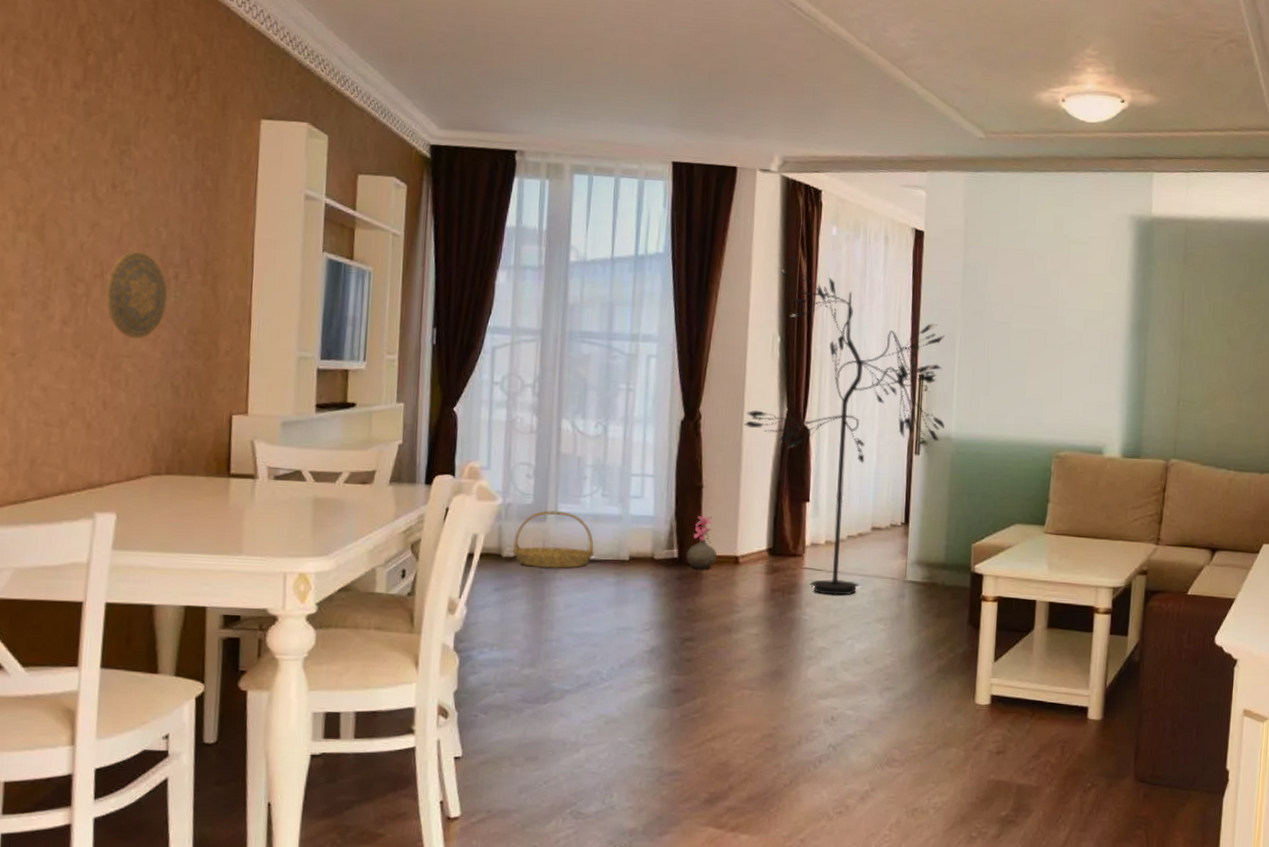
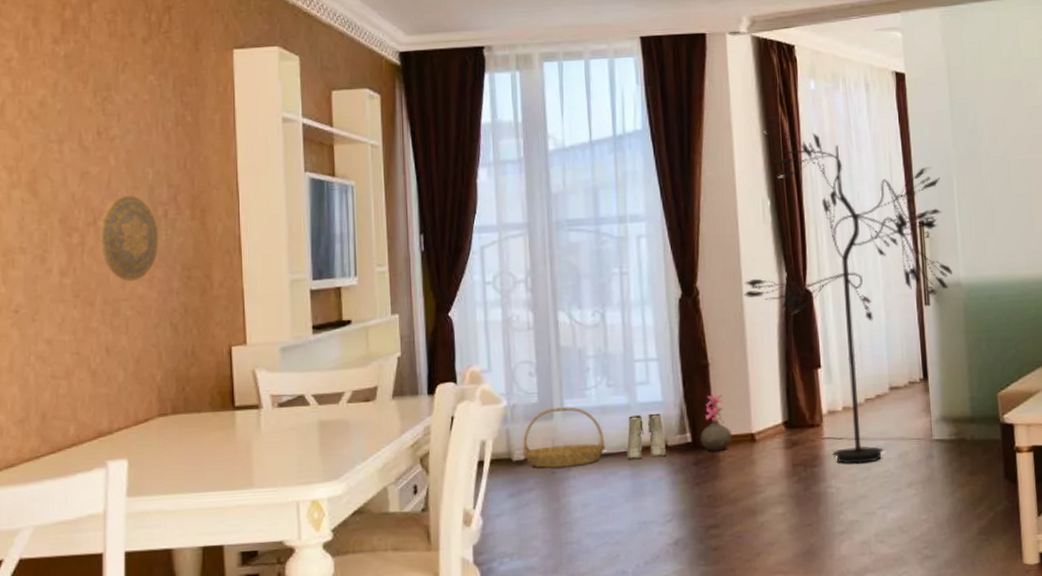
boots: none [614,526,653,569] -> present [627,413,666,460]

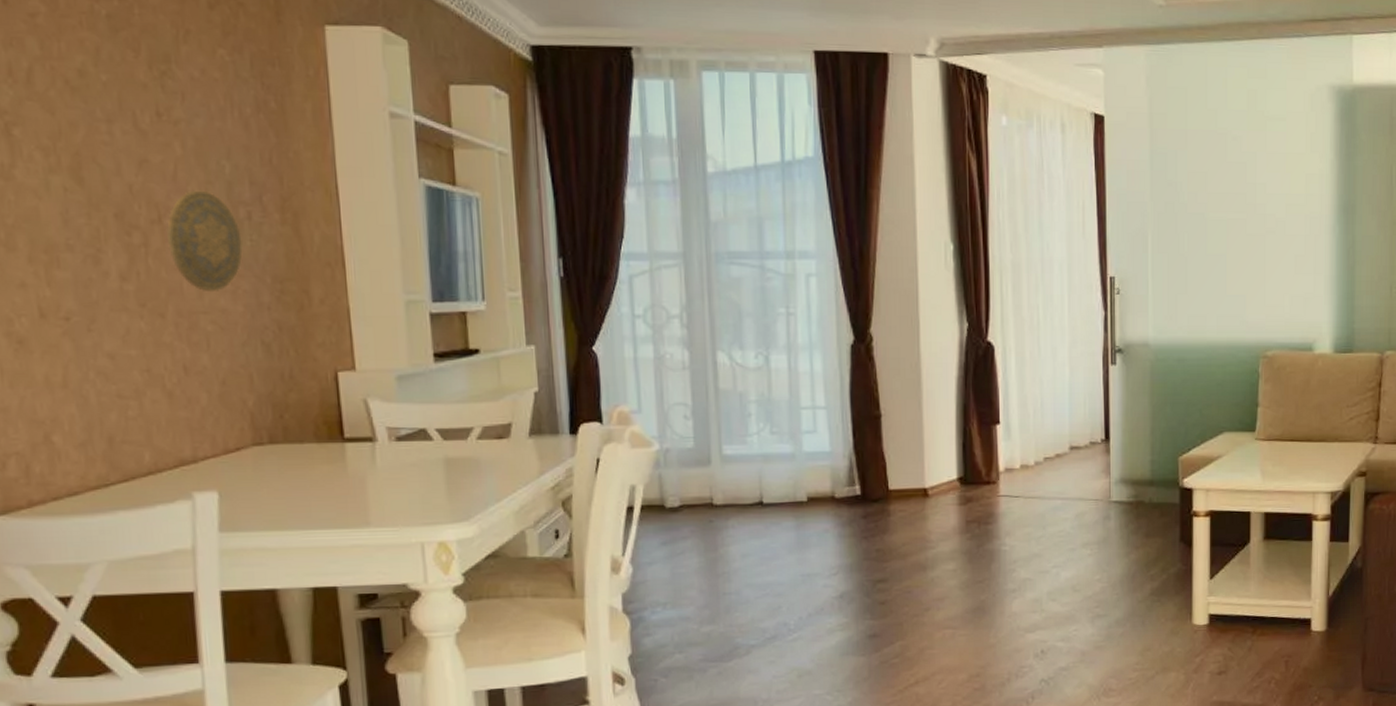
basket: present [522,407,605,468] -> none [676,453,768,516]
boots: present [627,413,666,460] -> none [791,464,833,511]
vase: present [700,394,732,452] -> none [870,446,903,506]
floor lamp: present [744,117,952,465] -> none [921,153,1141,524]

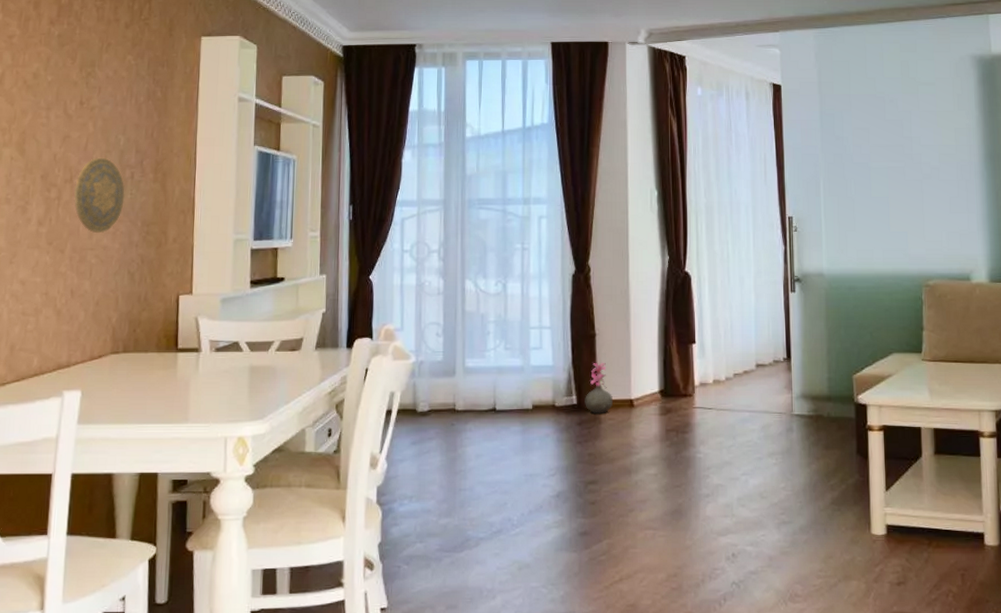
vase: none [870,446,903,506] -> present [585,362,613,415]

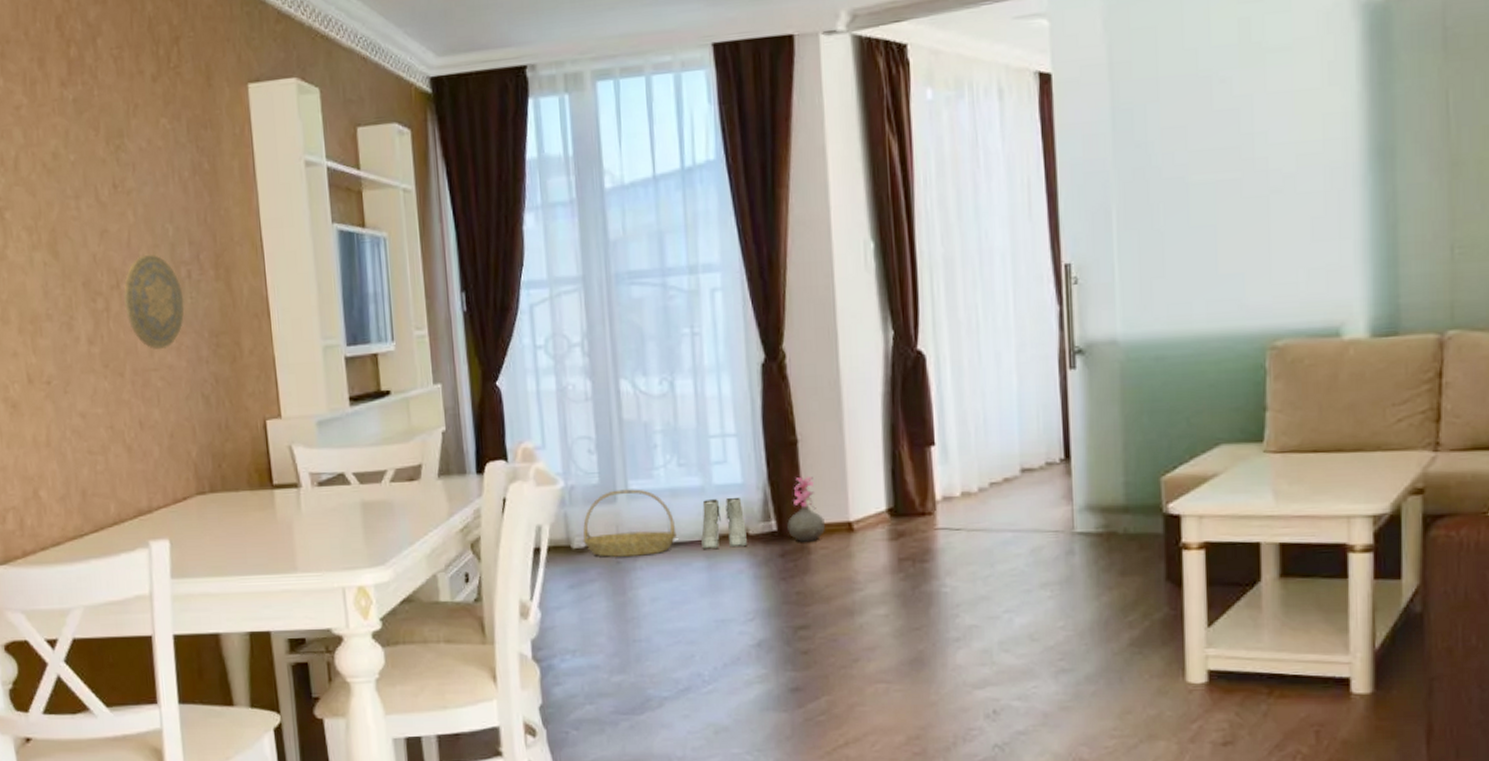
basket: none [426,366,500,420] -> present [583,489,677,557]
boots: none [519,376,554,417] -> present [701,497,747,550]

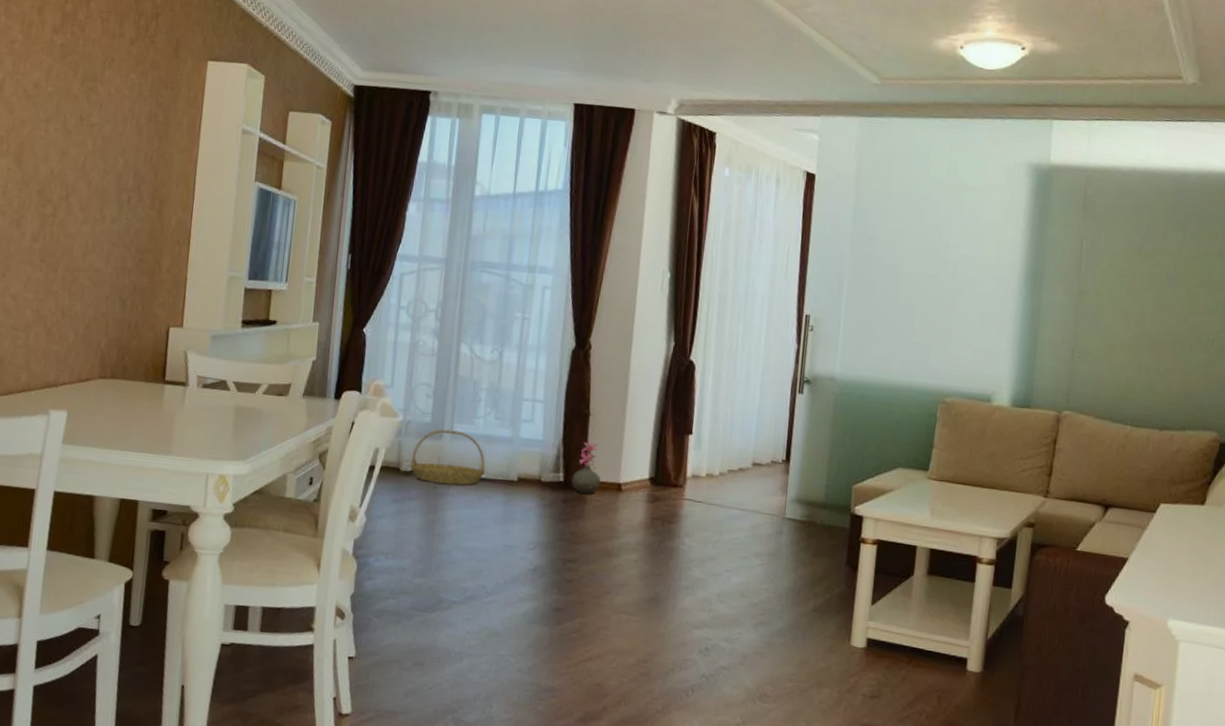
decorative plate: present [122,254,185,350] -> none [69,177,121,256]
boots: present [701,497,747,550] -> none [503,448,540,491]

